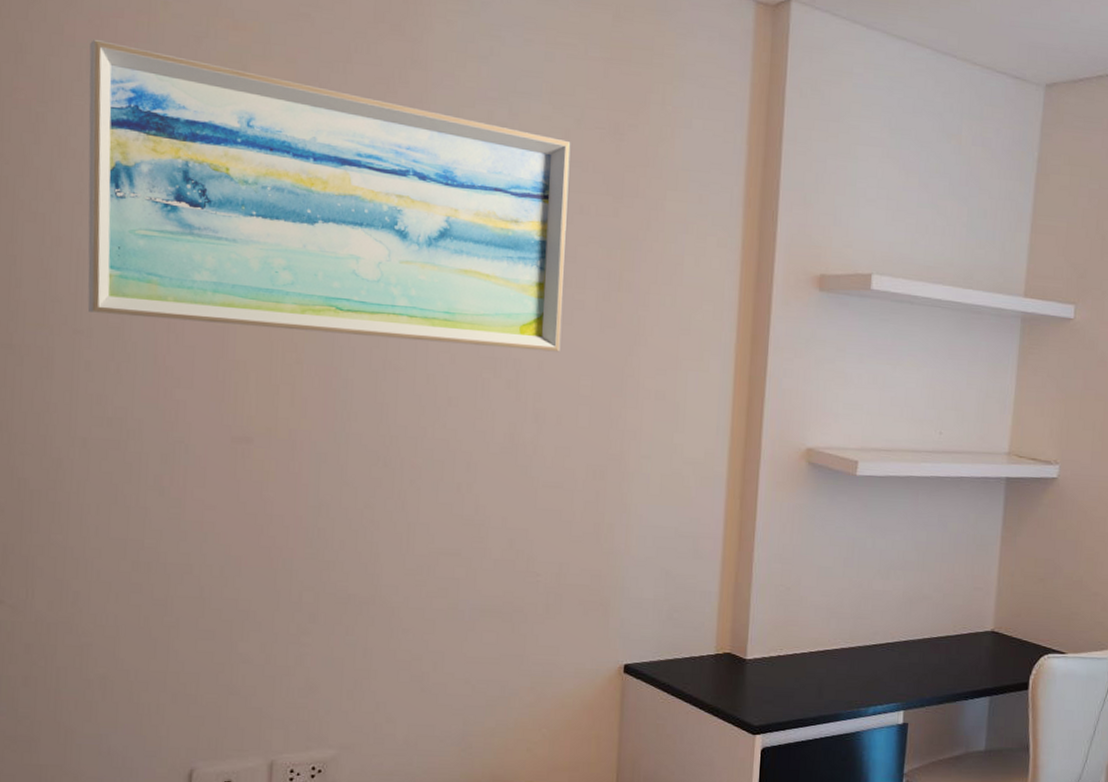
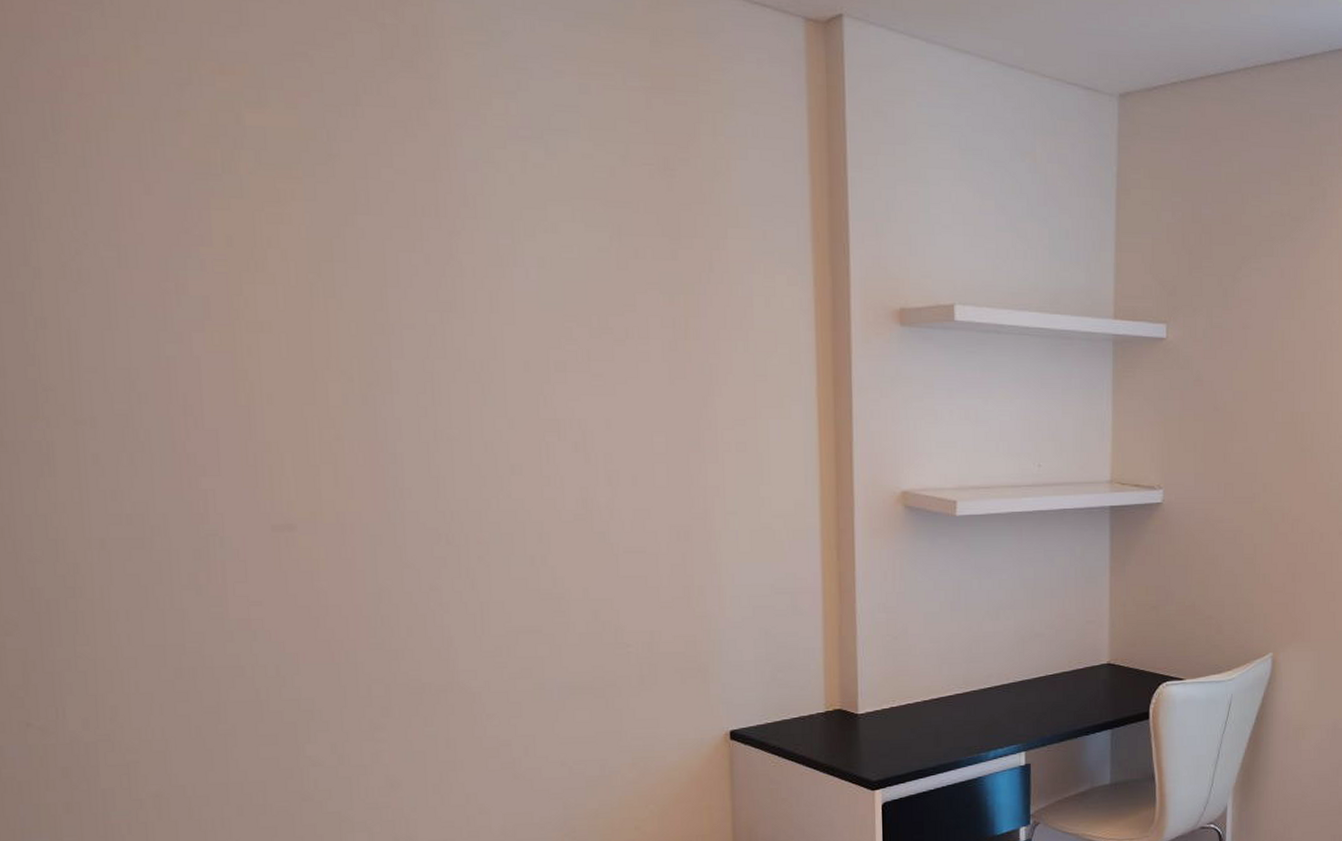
wall art: present [87,40,571,352] -> none [53,93,628,409]

